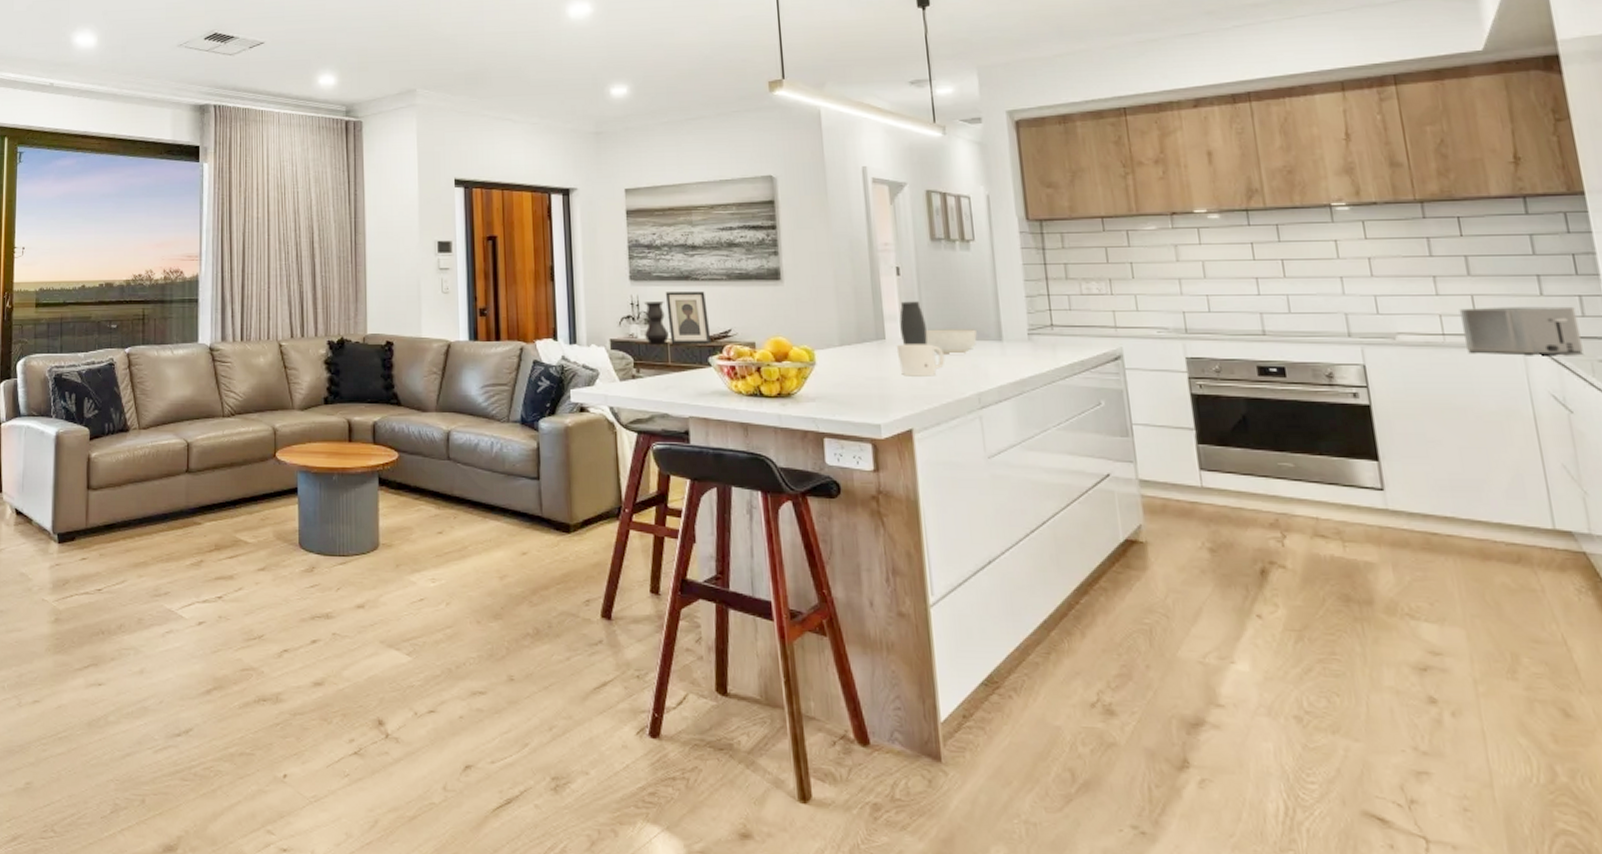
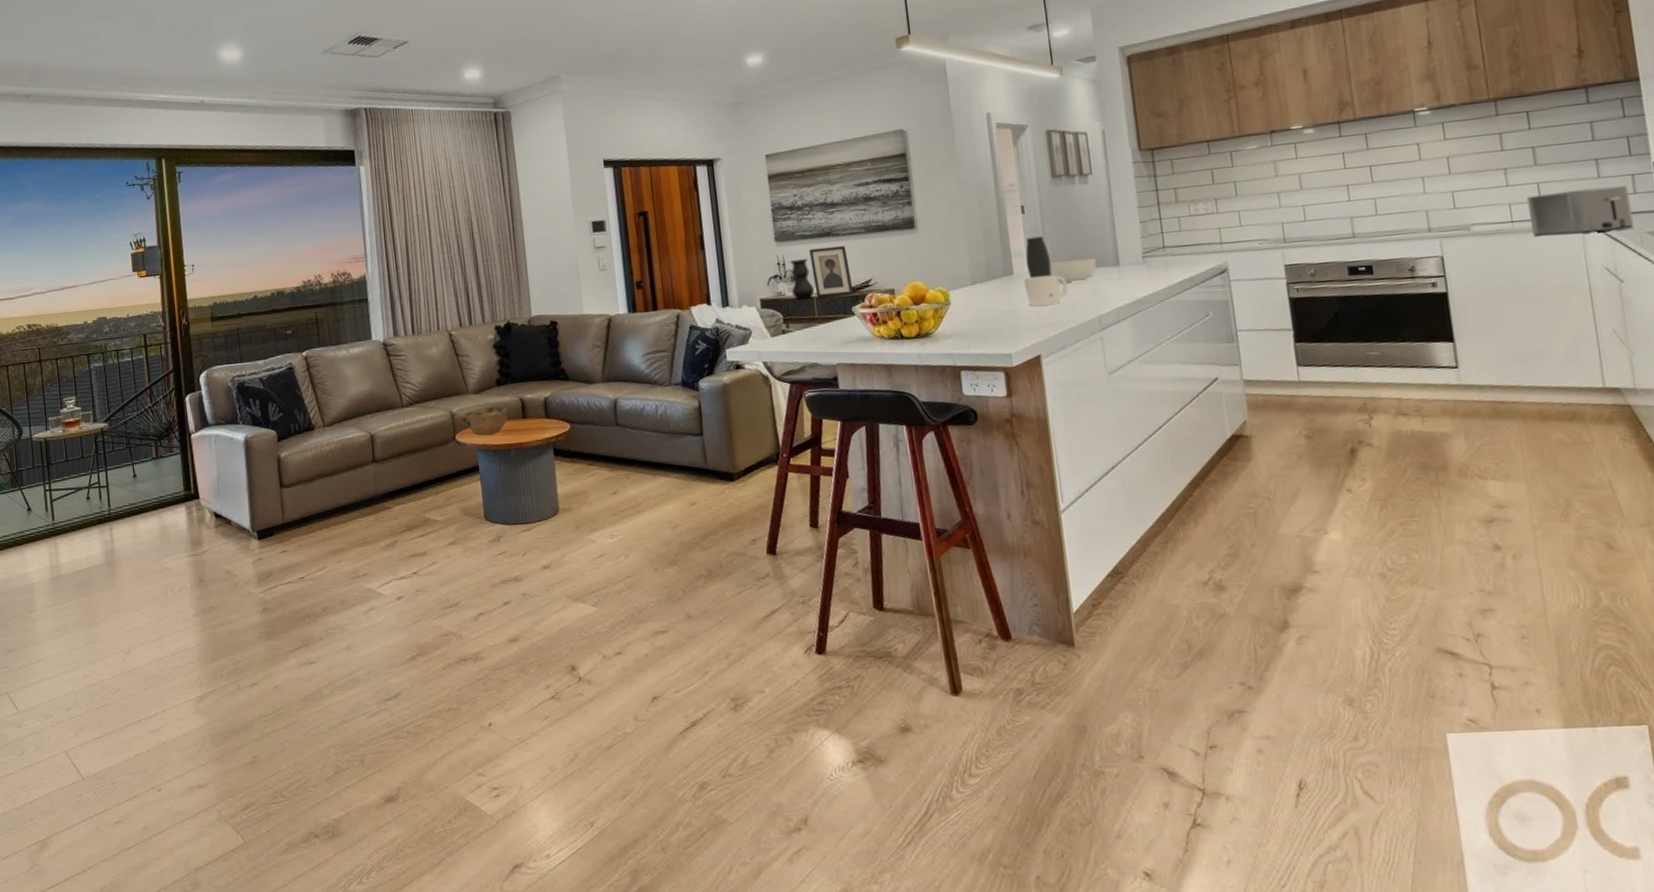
decorative bowl: none [285,426,334,456] -> present [462,406,509,436]

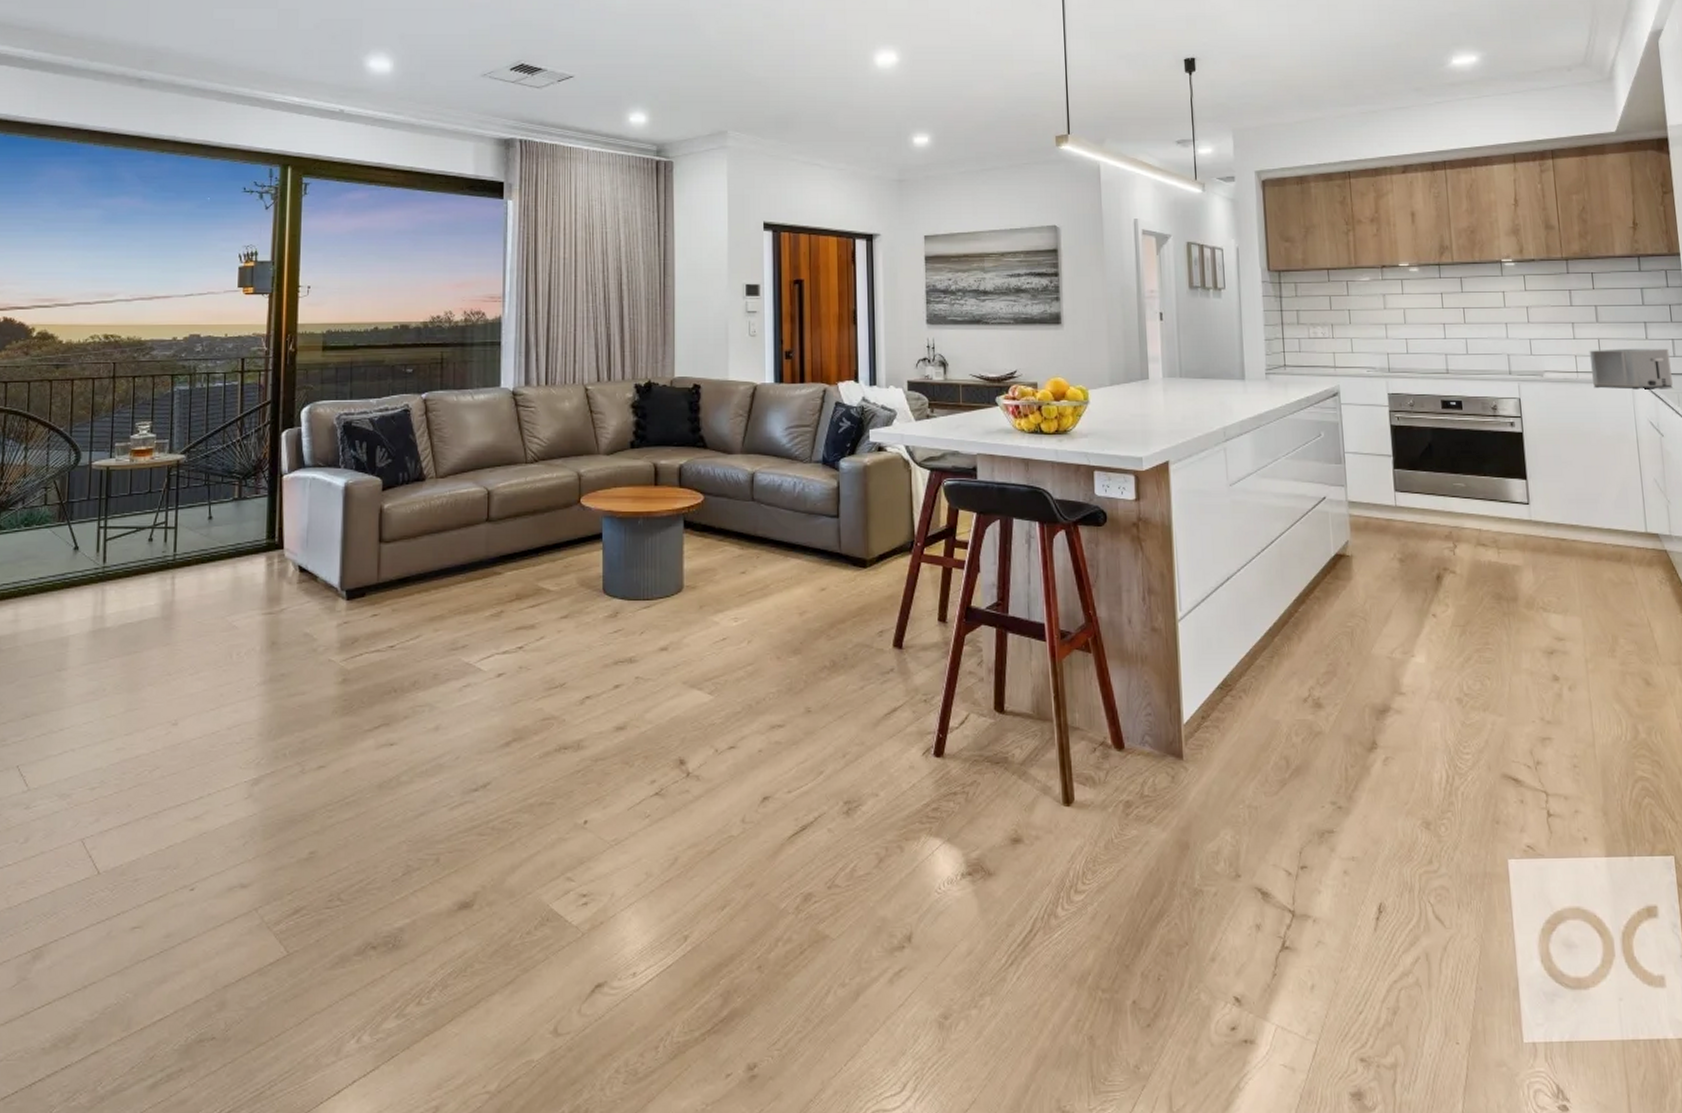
decorative bowl: present [462,406,509,436] -> none [590,471,640,500]
vase: present [789,259,815,301] -> none [938,344,961,387]
picture frame: present [808,246,854,298] -> none [958,335,999,385]
mug: present [1023,274,1069,307] -> none [1157,383,1198,413]
vase: present [1025,236,1052,278] -> none [1161,344,1184,385]
bowl: present [1049,257,1097,285] -> none [1182,369,1225,394]

